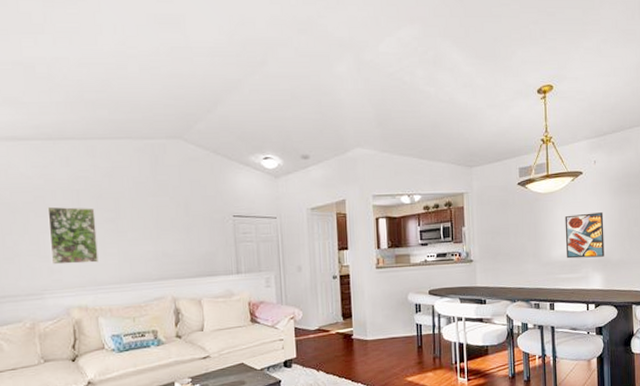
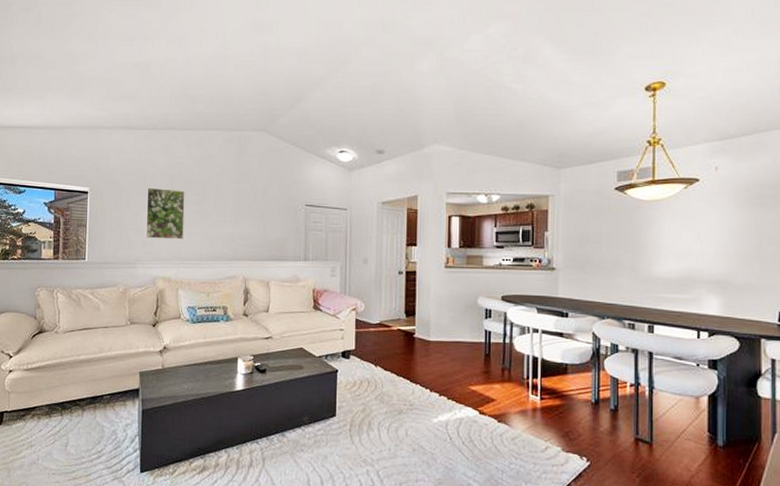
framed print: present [565,212,605,259] -> none [672,226,725,278]

